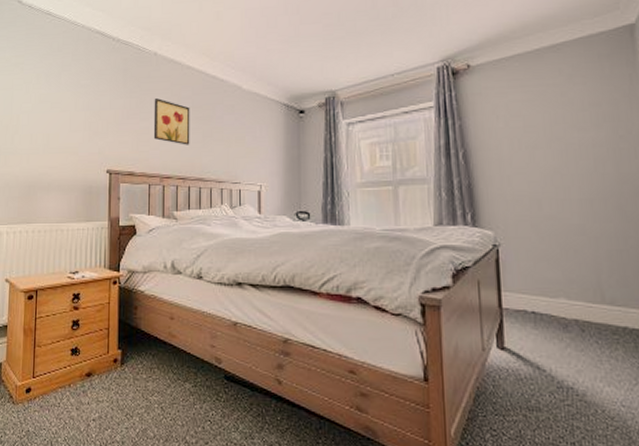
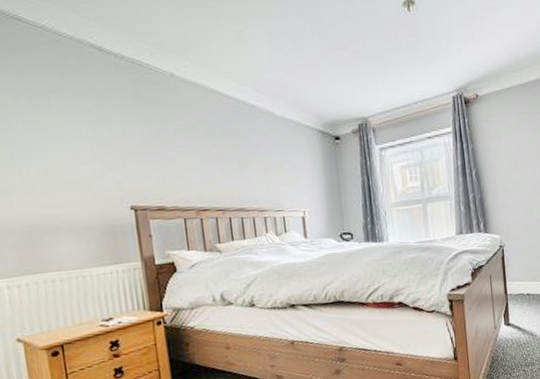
wall art: present [153,98,190,145] -> none [177,125,226,176]

